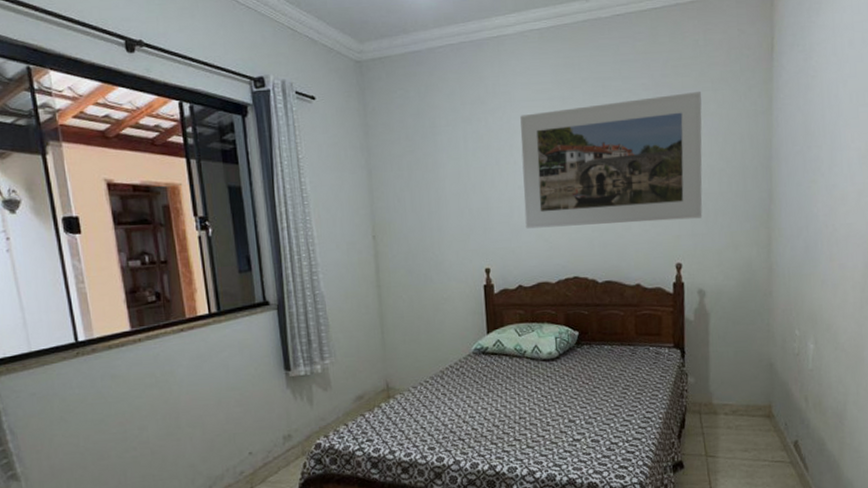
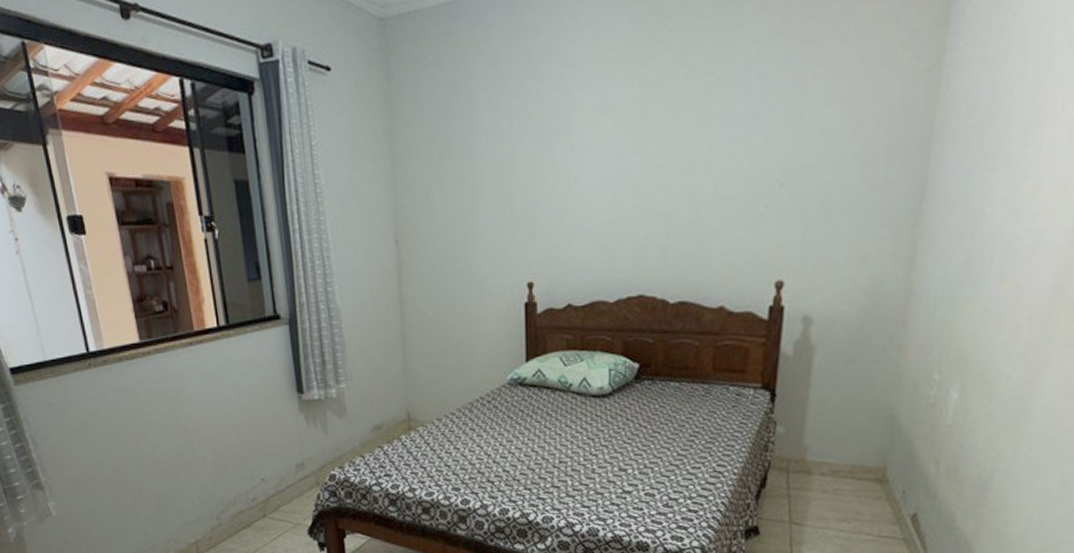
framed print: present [520,92,703,229] -> none [580,42,839,234]

